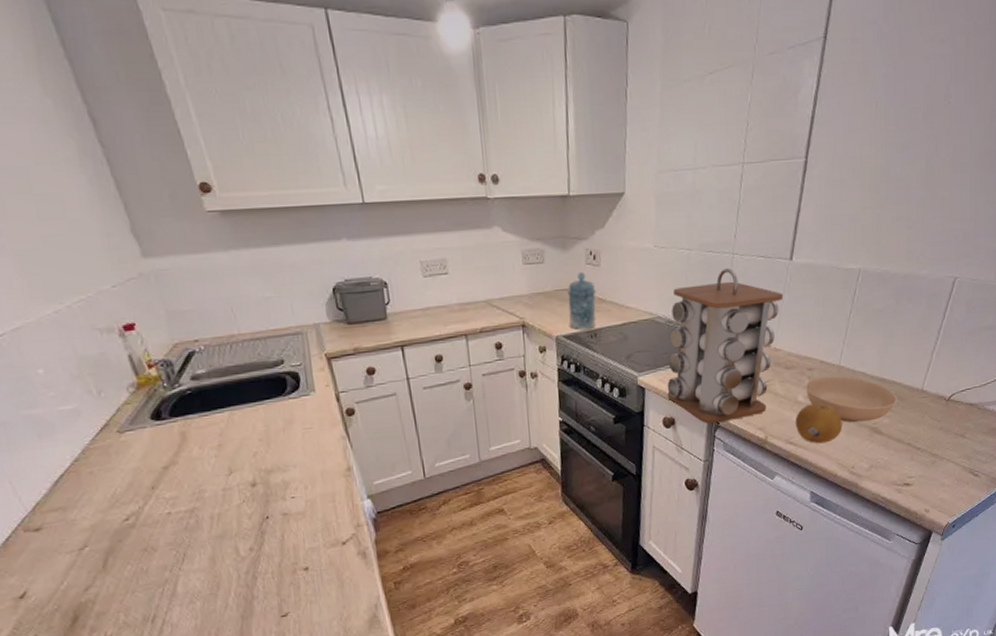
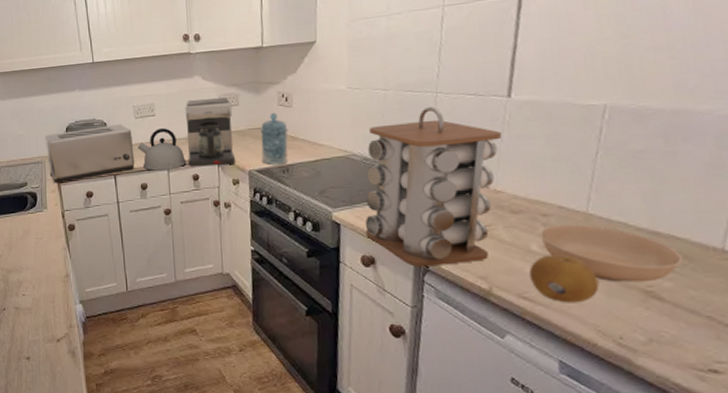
toaster: none [303,284,427,358] -> present [45,124,135,182]
kettle: none [428,289,488,341] -> present [138,128,187,172]
coffee maker: none [483,253,543,335] -> present [185,97,236,167]

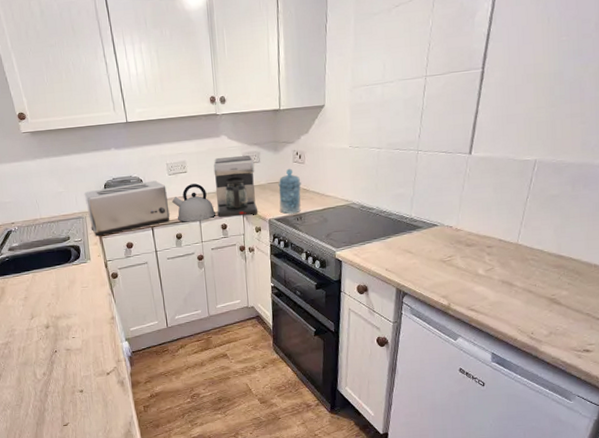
spice rack: present [365,107,502,267] -> none [360,162,464,292]
fruit: present [528,254,599,303] -> none [476,276,521,311]
bowl: present [539,224,684,283] -> none [485,252,576,294]

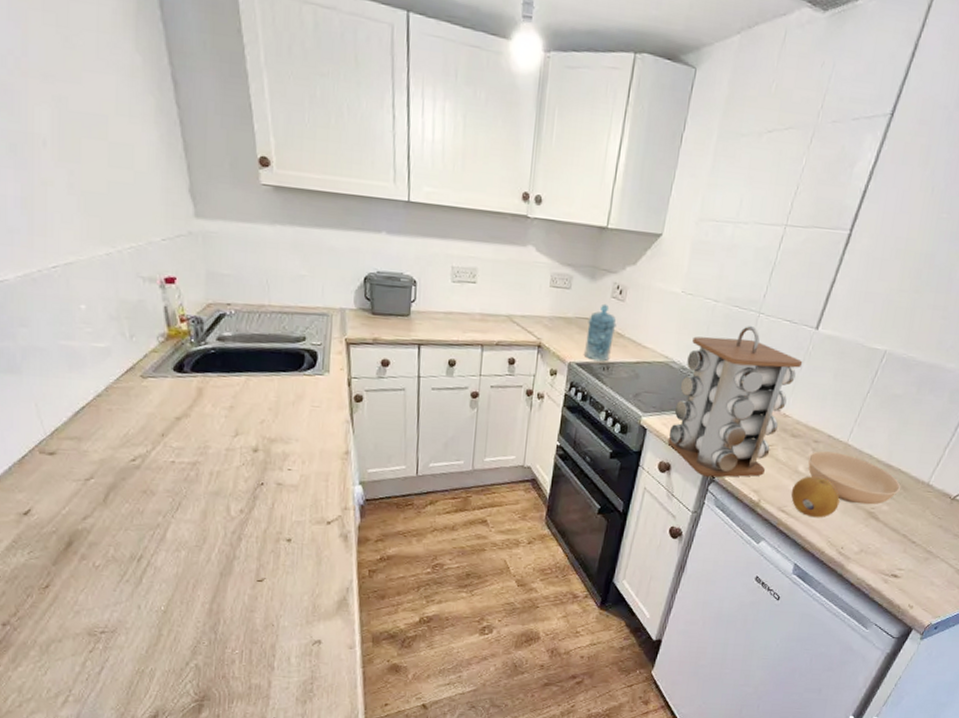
toaster: present [84,180,170,236] -> none [334,281,446,344]
kettle: present [172,183,216,223] -> none [450,299,505,349]
coffee maker: present [213,155,258,218] -> none [506,272,564,354]
spice rack: none [360,162,464,292] -> present [667,326,803,478]
fruit: none [476,276,521,311] -> present [790,476,840,518]
bowl: none [485,252,576,294] -> present [808,451,902,505]

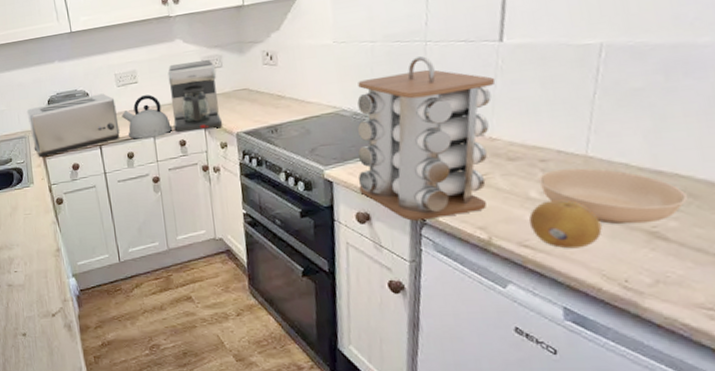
toaster: none [334,281,446,344] -> present [26,93,120,157]
kettle: none [450,299,505,349] -> present [122,95,173,140]
coffee maker: none [506,272,564,354] -> present [167,59,223,133]
canister: present [584,303,617,362] -> none [246,71,276,127]

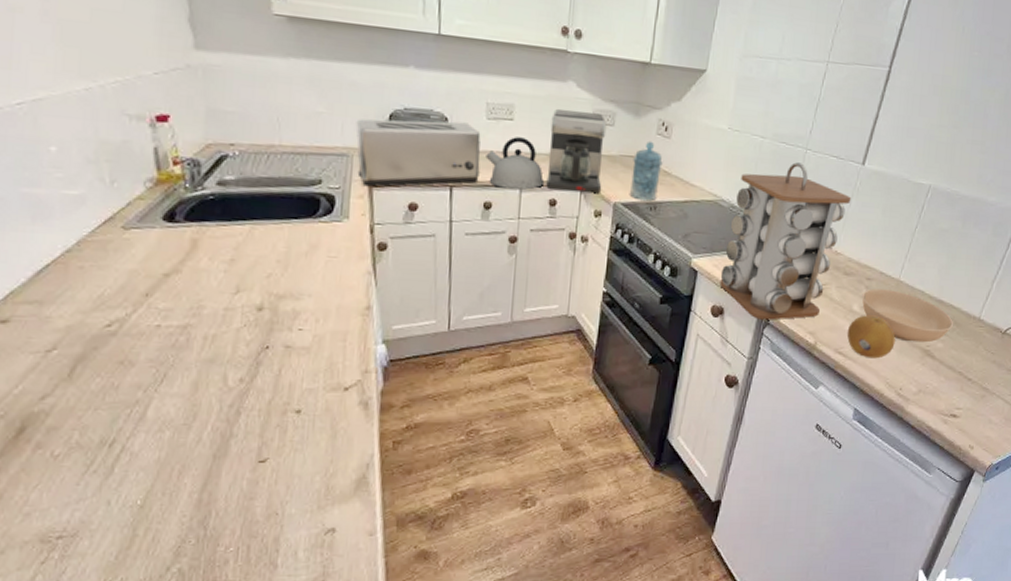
canister: none [246,71,276,127] -> present [630,141,663,201]

